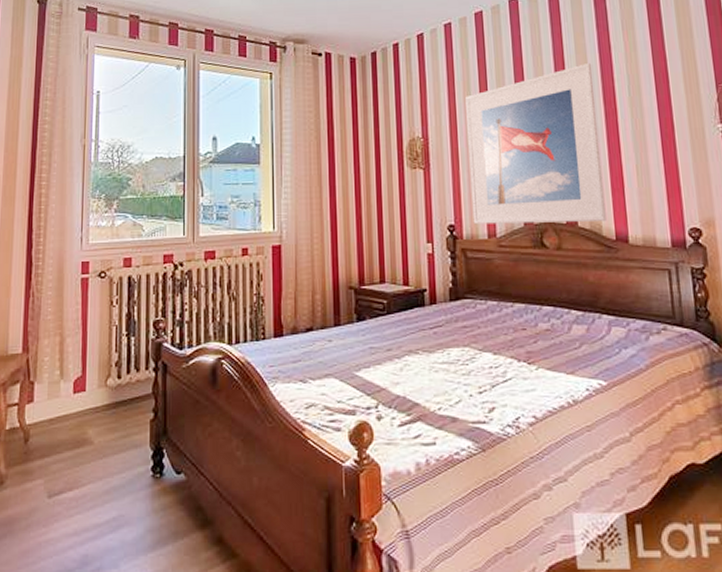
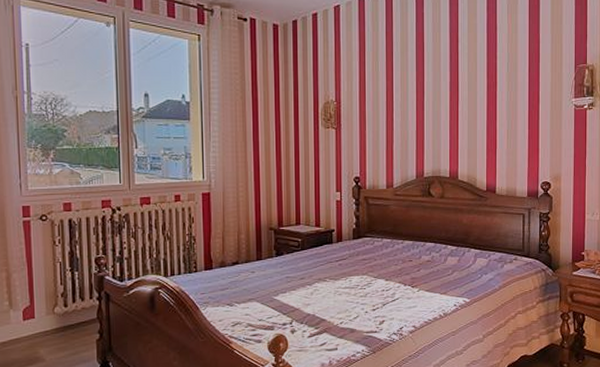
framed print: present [465,63,606,225] -> none [374,41,480,177]

